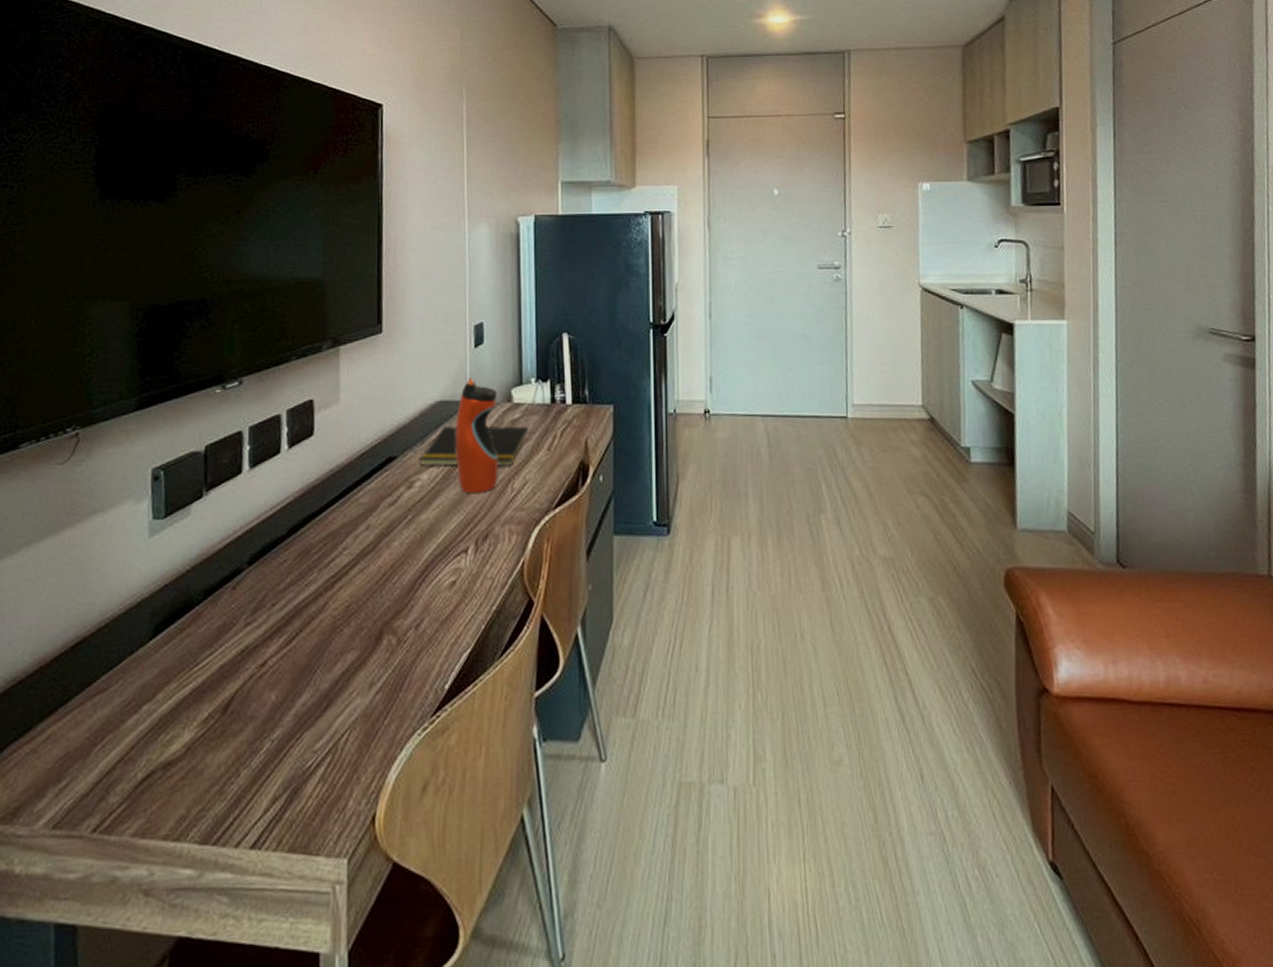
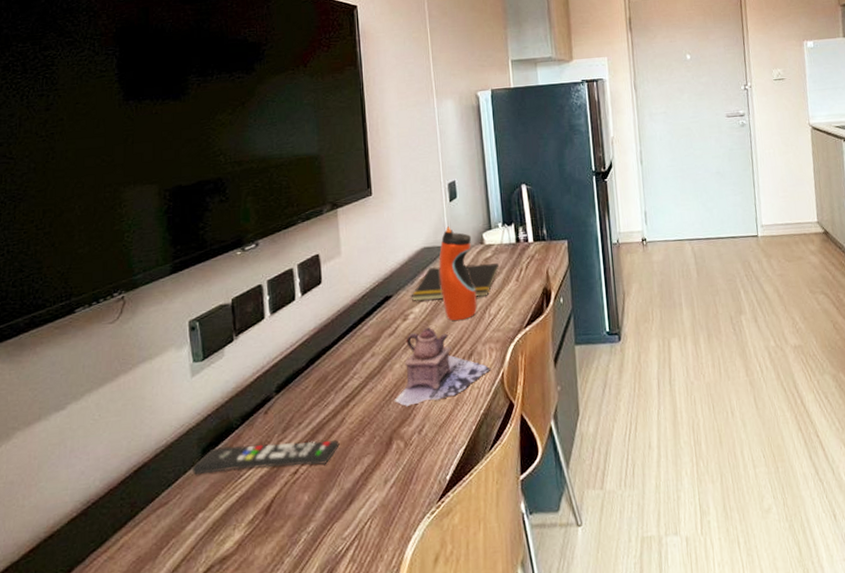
remote control: none [139,625,319,658] -> present [192,439,340,475]
teapot: none [387,498,509,594] -> present [393,327,491,406]

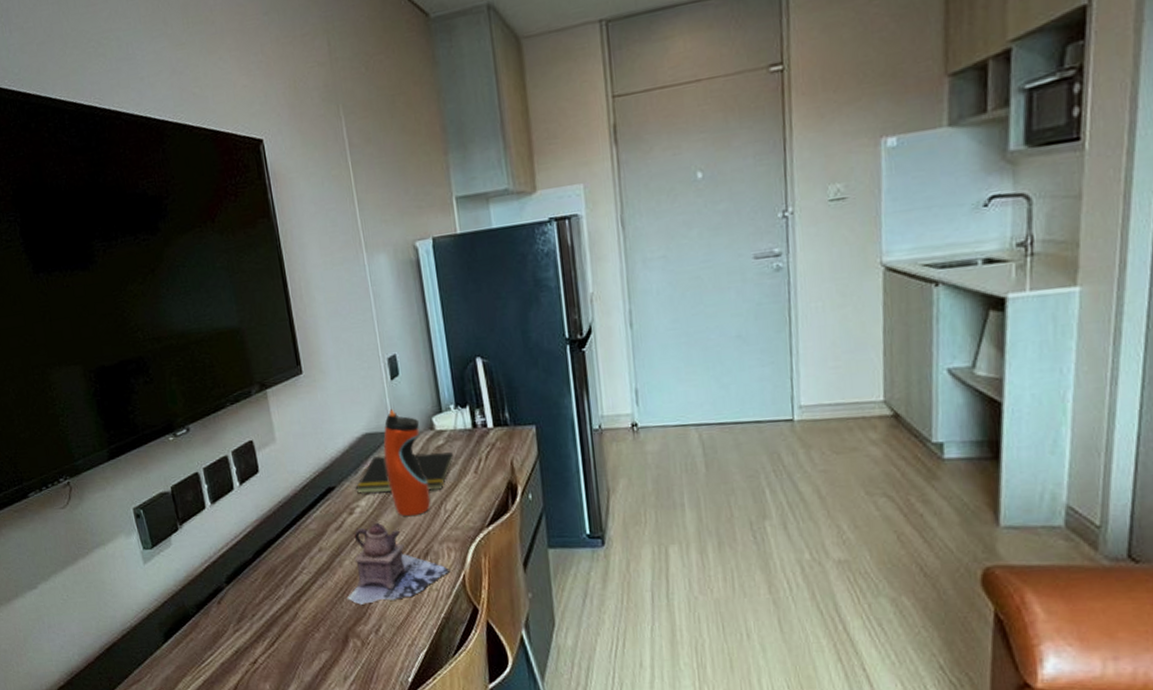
remote control: present [192,439,340,475] -> none [157,632,295,657]

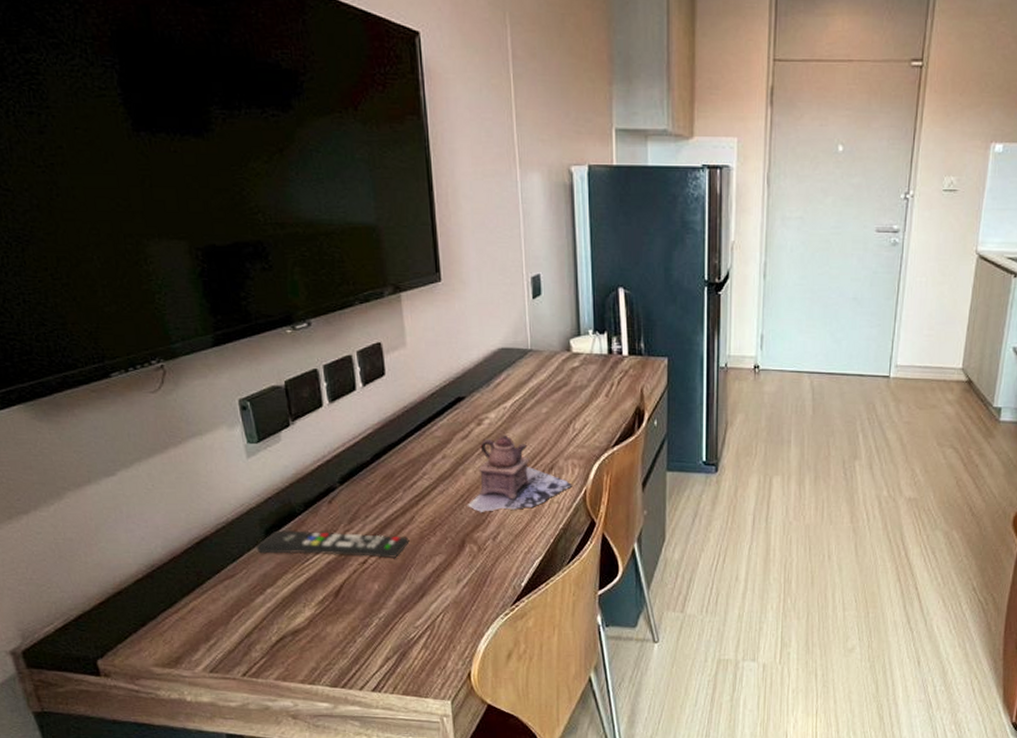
remote control: none [157,632,295,657] -> present [256,530,410,558]
notepad: present [355,452,454,495] -> none [486,370,588,410]
water bottle: present [383,409,431,517] -> none [518,327,561,432]

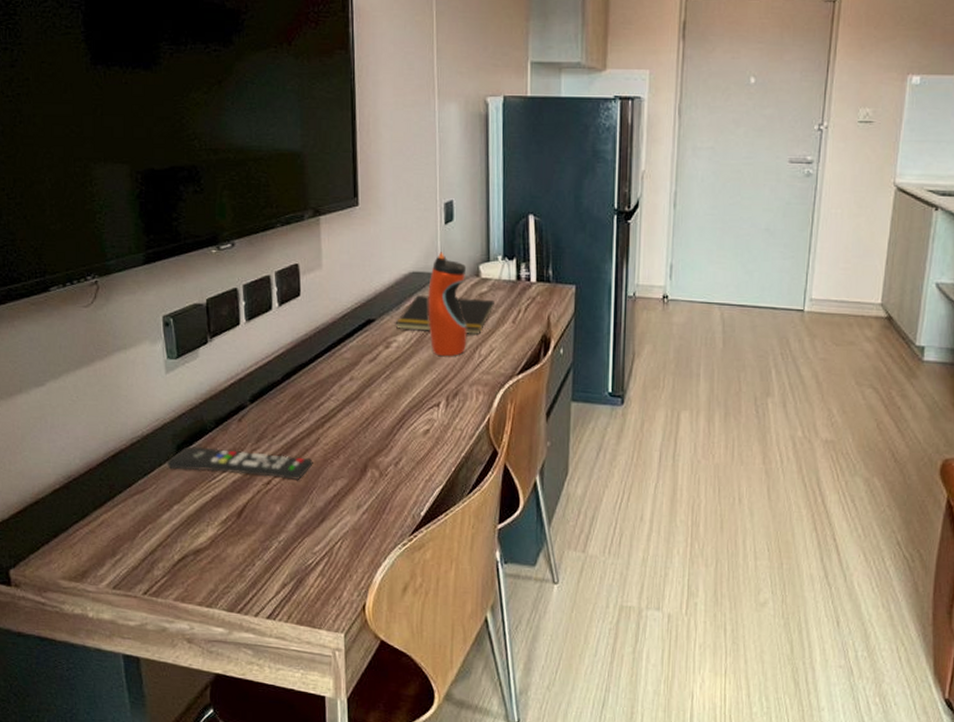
teapot: present [465,435,573,512] -> none [370,358,476,437]
notepad: none [486,370,588,410] -> present [395,294,496,336]
water bottle: none [518,327,561,432] -> present [428,252,467,357]

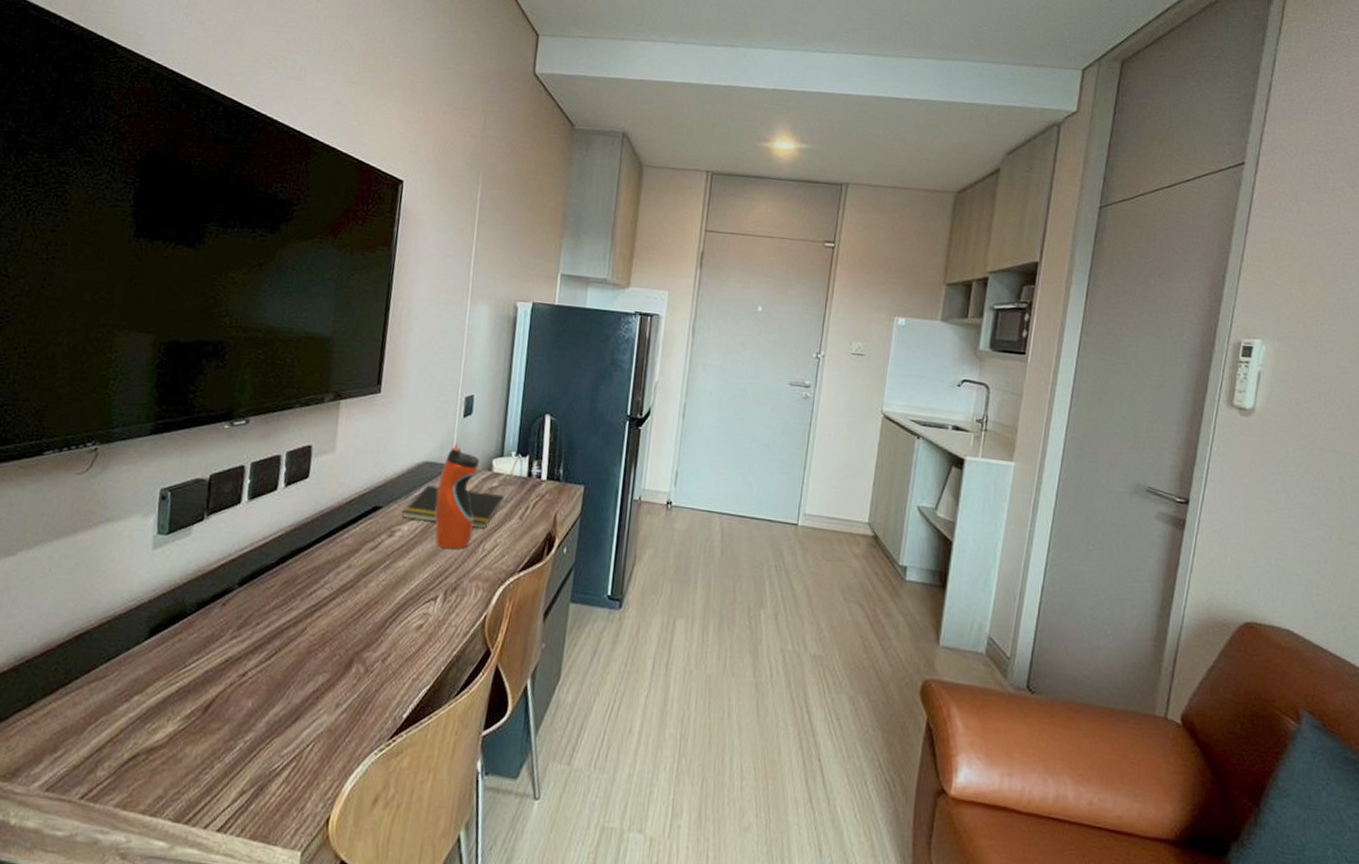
remote control: present [167,446,313,480] -> none [135,630,296,673]

